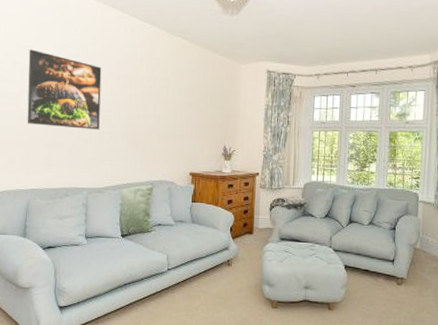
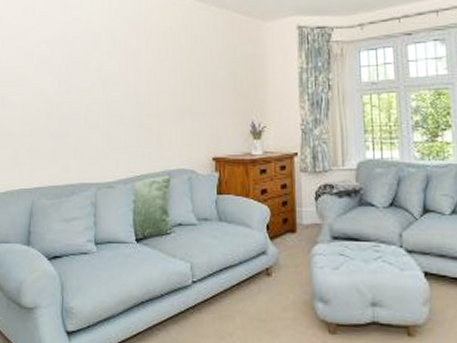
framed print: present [27,49,102,130] -> none [30,30,109,114]

